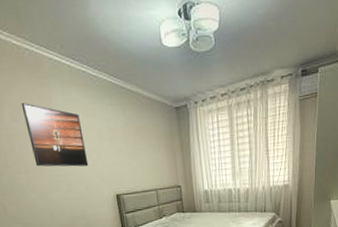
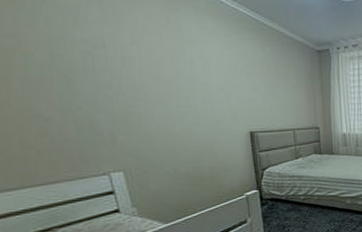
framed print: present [21,102,89,167] -> none [144,24,221,99]

